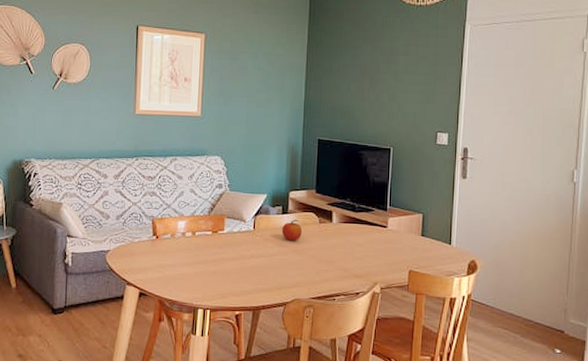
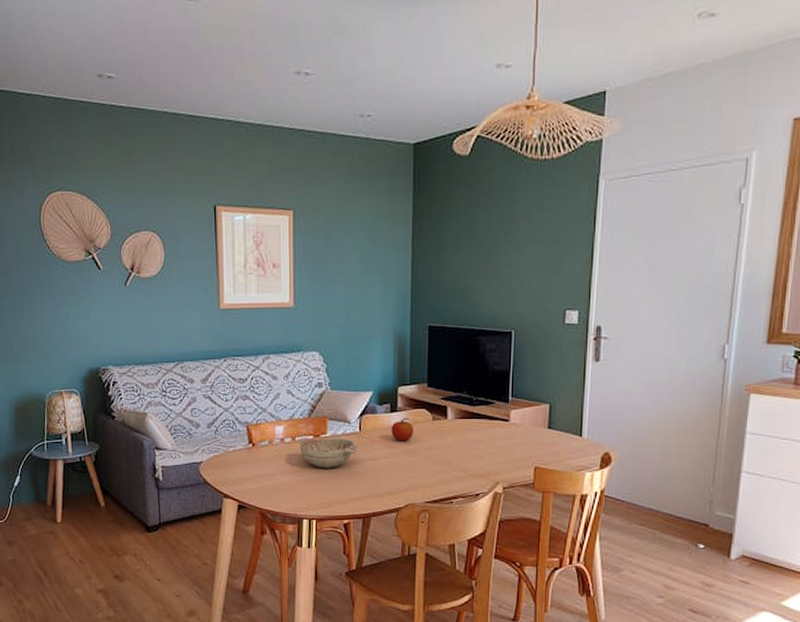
decorative bowl: none [198,234,252,263] -> present [299,438,358,468]

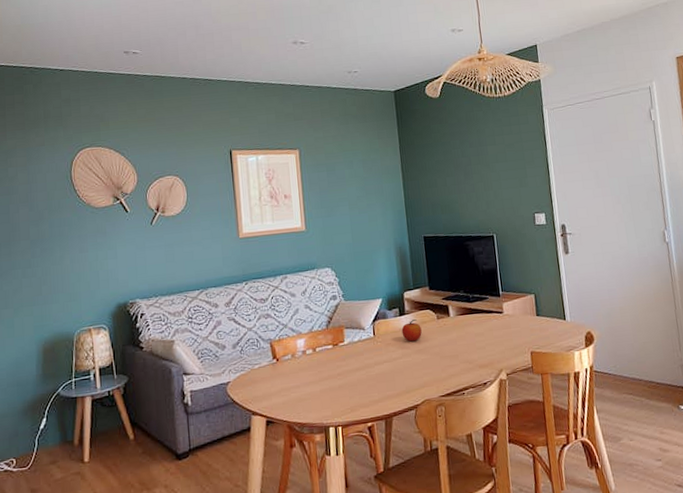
decorative bowl: present [299,438,358,468] -> none [320,344,375,375]

